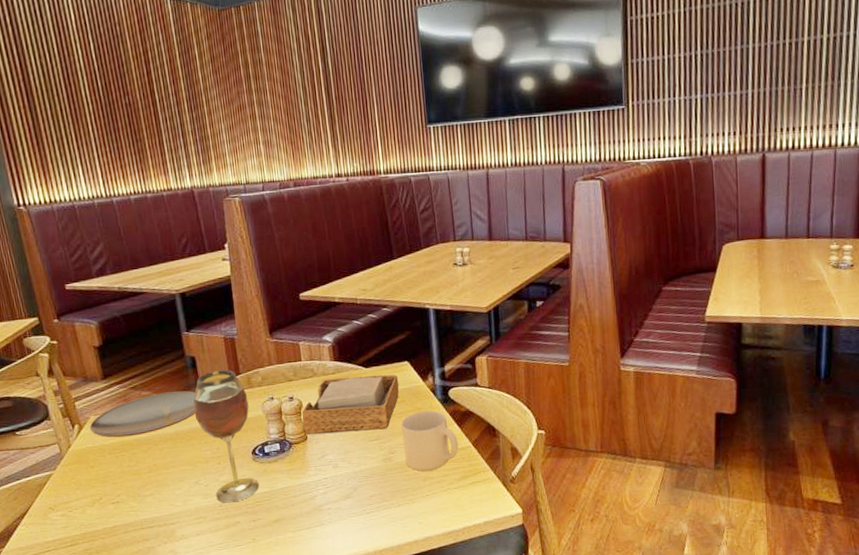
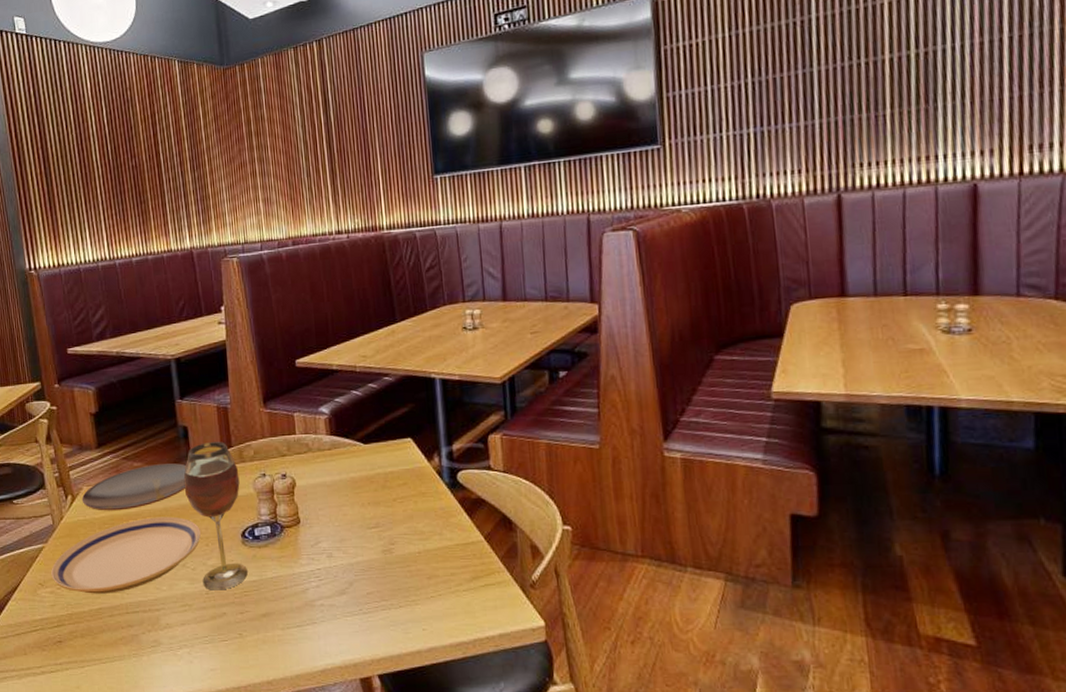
plate: none [61,439,213,514] -> present [51,516,201,594]
napkin holder: present [302,374,400,434] -> none [295,452,402,518]
cup: present [401,410,458,472] -> none [403,496,468,568]

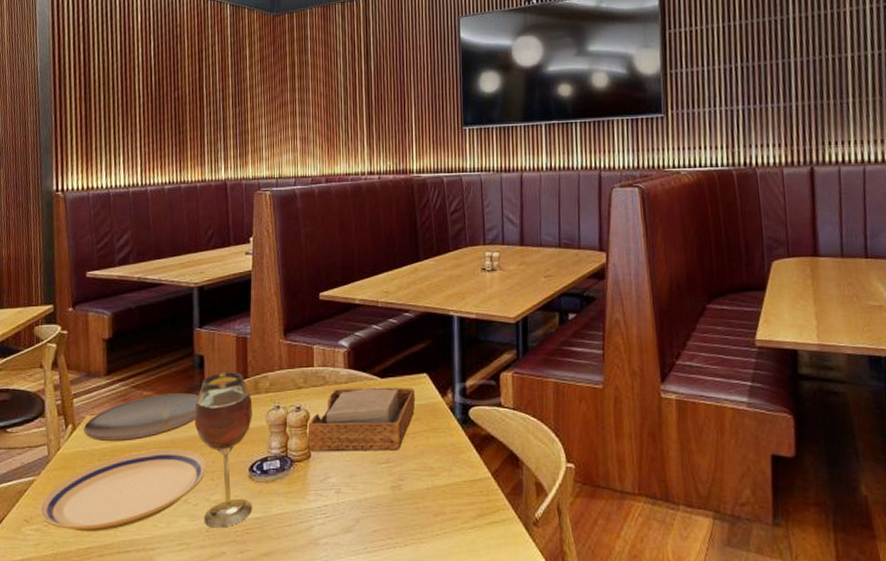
napkin holder: none [295,452,402,518] -> present [307,387,416,452]

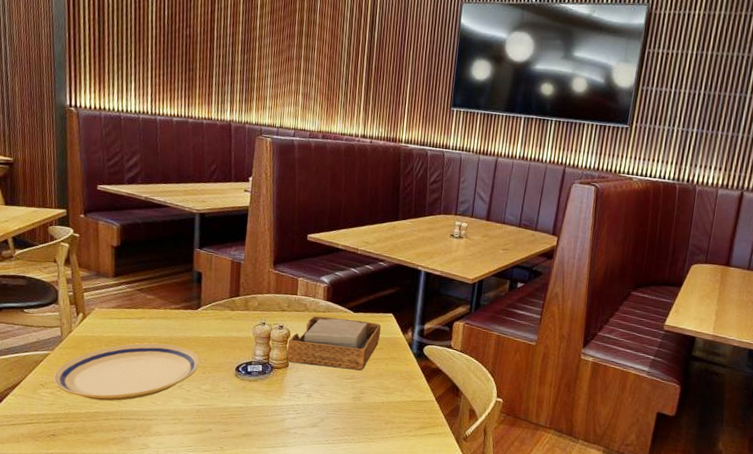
plate: present [83,393,198,442] -> none [92,299,195,334]
wineglass: present [194,372,253,528] -> none [190,288,242,411]

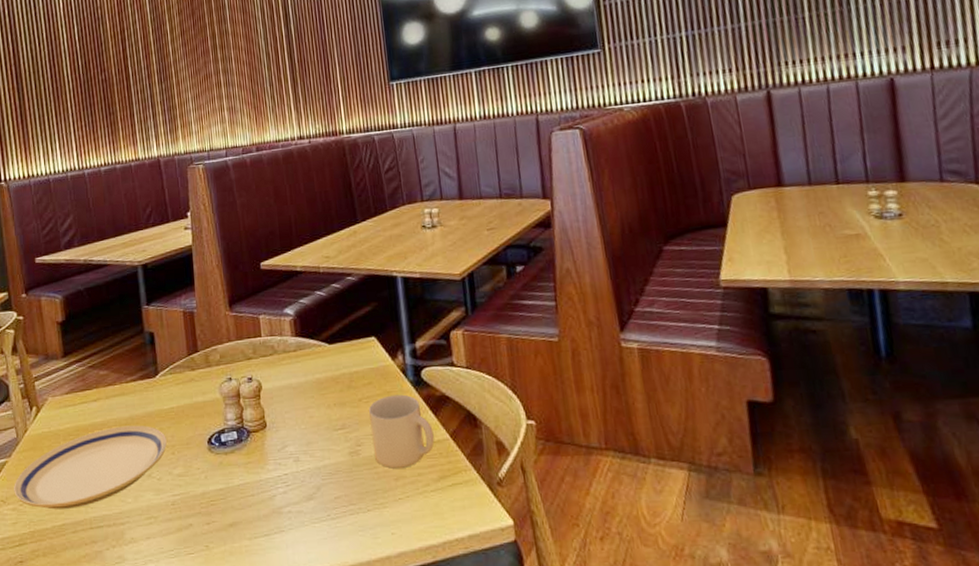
napkin holder: present [286,315,381,371] -> none [261,352,366,421]
cup: none [372,360,424,416] -> present [369,394,435,469]

